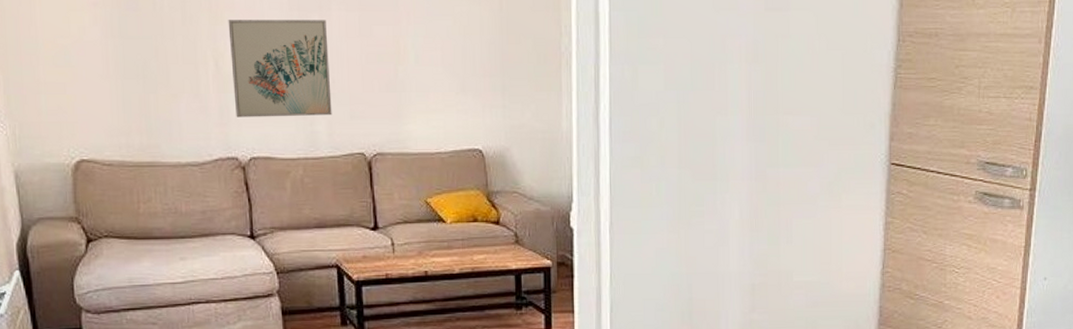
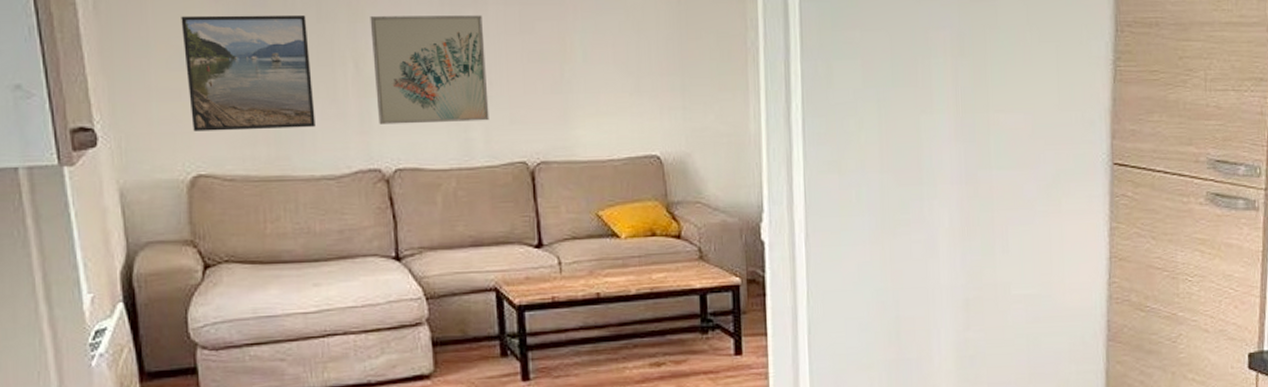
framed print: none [65,17,181,121] -> present [181,14,315,131]

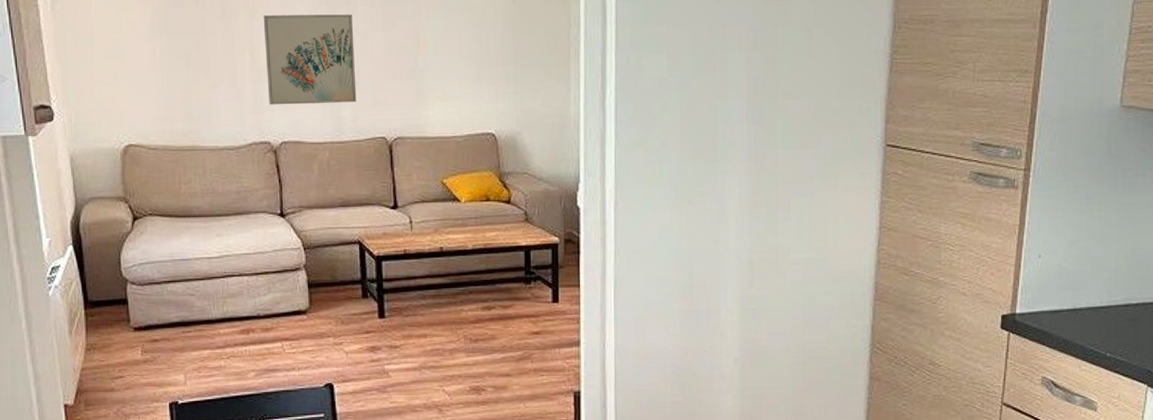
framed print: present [181,14,315,131] -> none [117,14,220,109]

